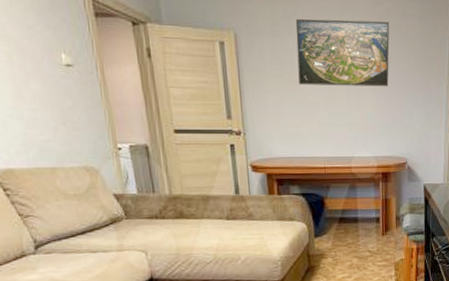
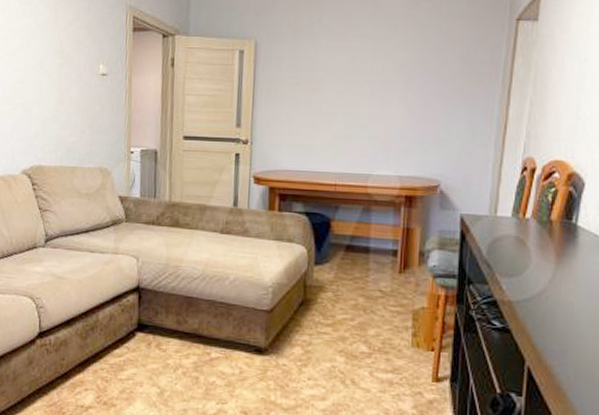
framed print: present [295,18,390,87] -> none [316,23,429,96]

